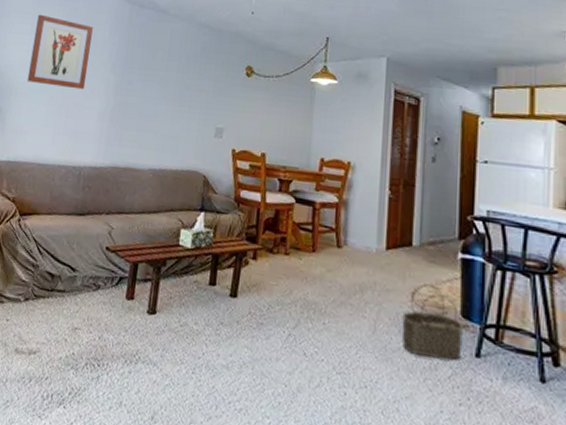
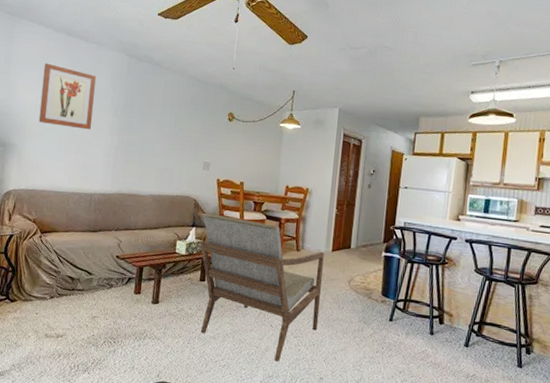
armchair: none [209,194,375,410] -> present [200,213,324,362]
wicker basket: present [401,283,463,360] -> none [340,274,383,324]

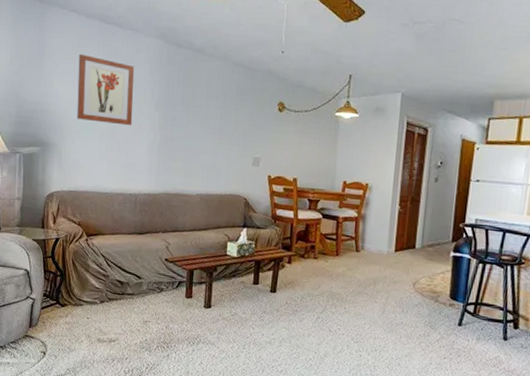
armchair: present [200,213,324,362] -> none [252,213,386,368]

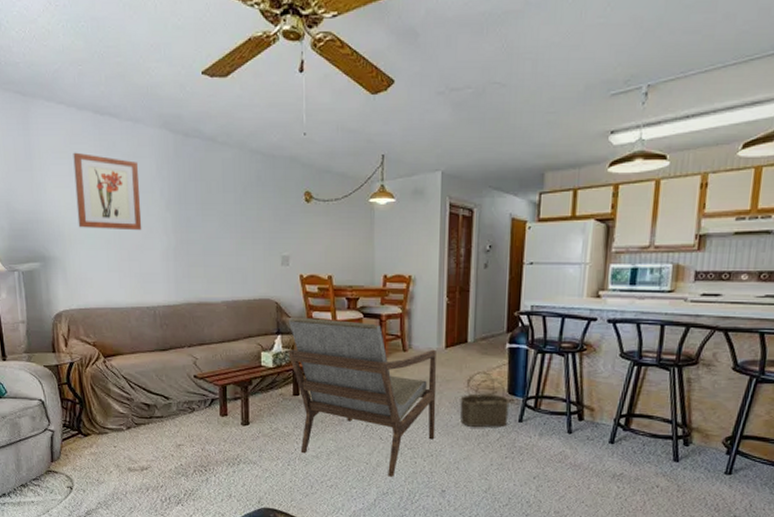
armchair: none [252,213,386,368] -> present [288,317,437,477]
wicker basket: none [404,276,451,329] -> present [460,372,509,427]

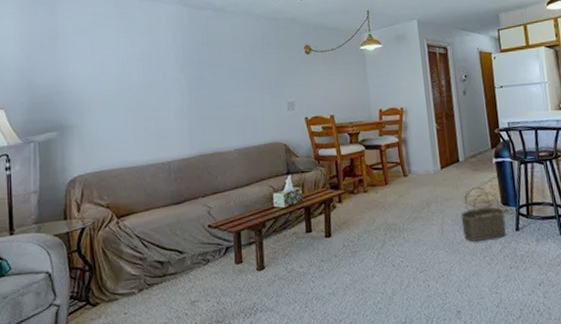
wall art: present [73,152,142,231] -> none [95,30,159,96]
armchair: present [288,317,437,477] -> none [298,154,444,305]

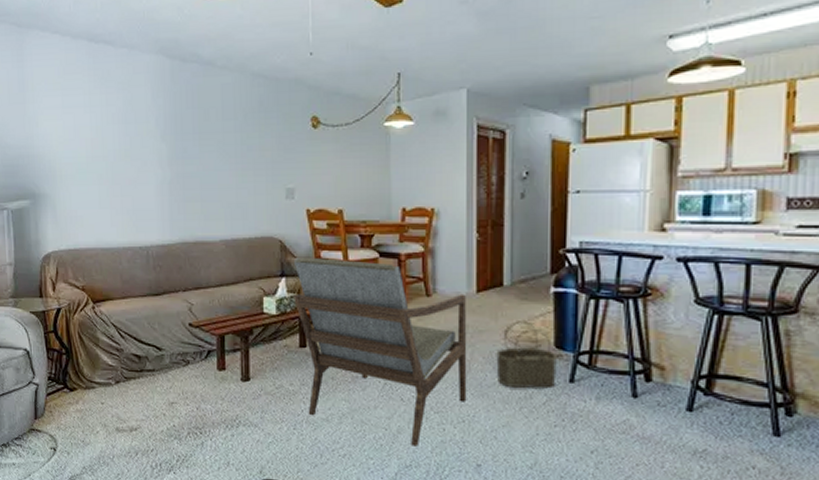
armchair: none [298,154,444,305] -> present [294,257,467,446]

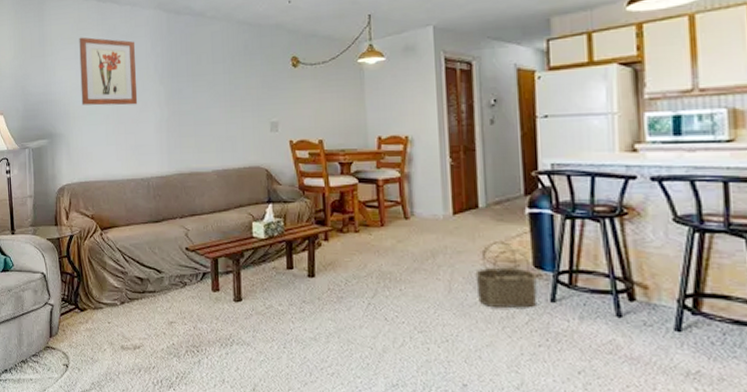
wall art: none [66,82,136,164] -> present [79,37,138,106]
armchair: present [294,257,467,446] -> none [280,184,449,366]

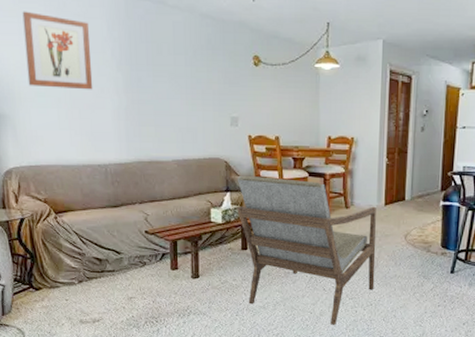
armchair: none [280,184,449,366] -> present [237,175,376,325]
wicker basket: present [475,241,538,308] -> none [397,227,443,278]

